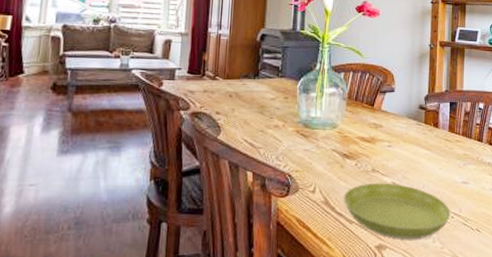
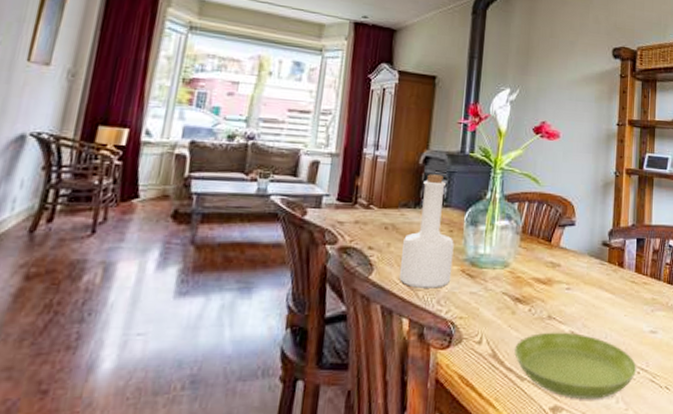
bottle: none [243,49,289,146] -> present [399,174,454,288]

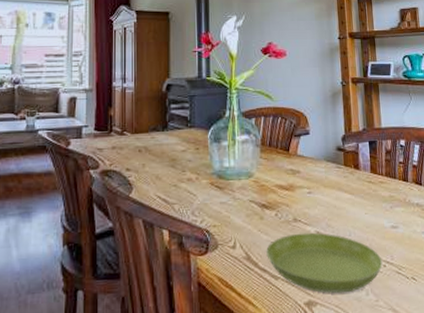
bottle: present [399,174,454,288] -> none [155,99,202,202]

